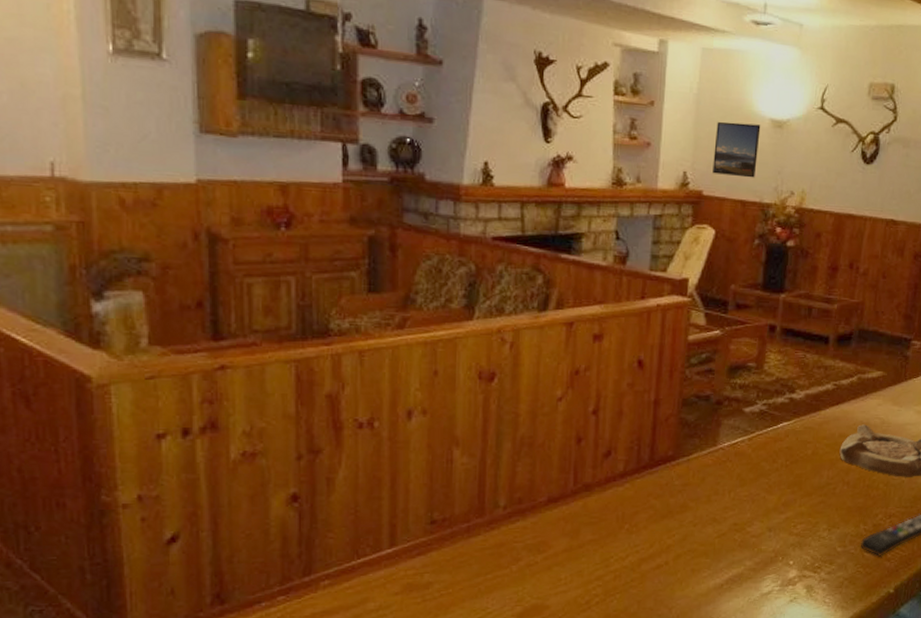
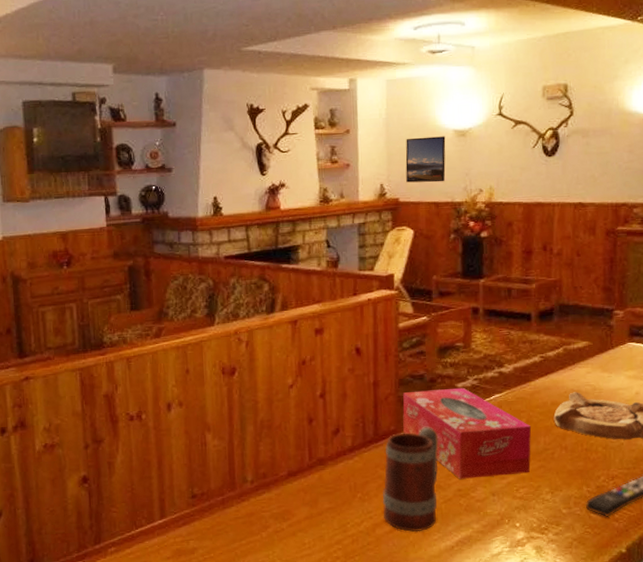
beer mug: none [651,454,719,569] -> present [382,427,439,532]
tissue box: none [682,412,817,512] -> present [403,387,532,479]

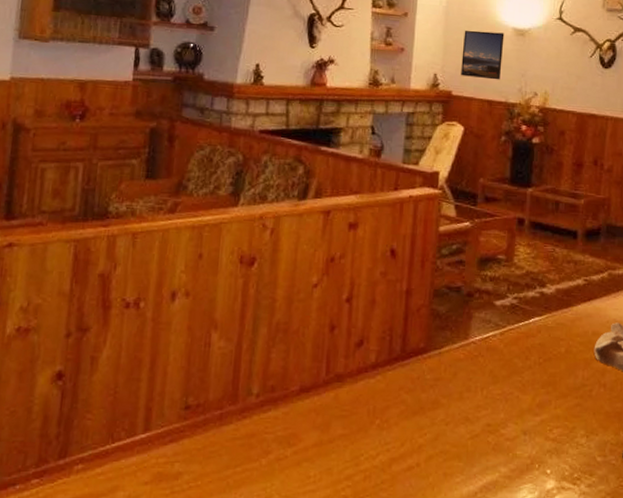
beer mug: present [382,427,439,532] -> none [402,347,471,472]
tissue box: present [403,387,532,479] -> none [433,305,570,412]

